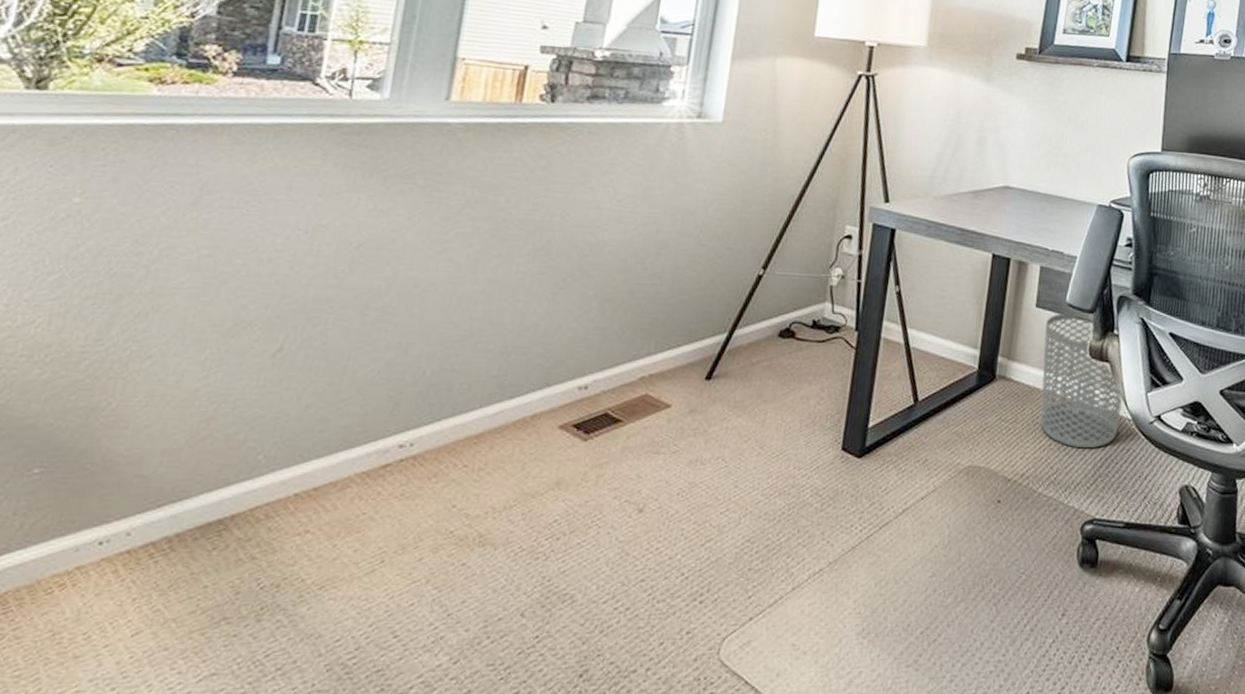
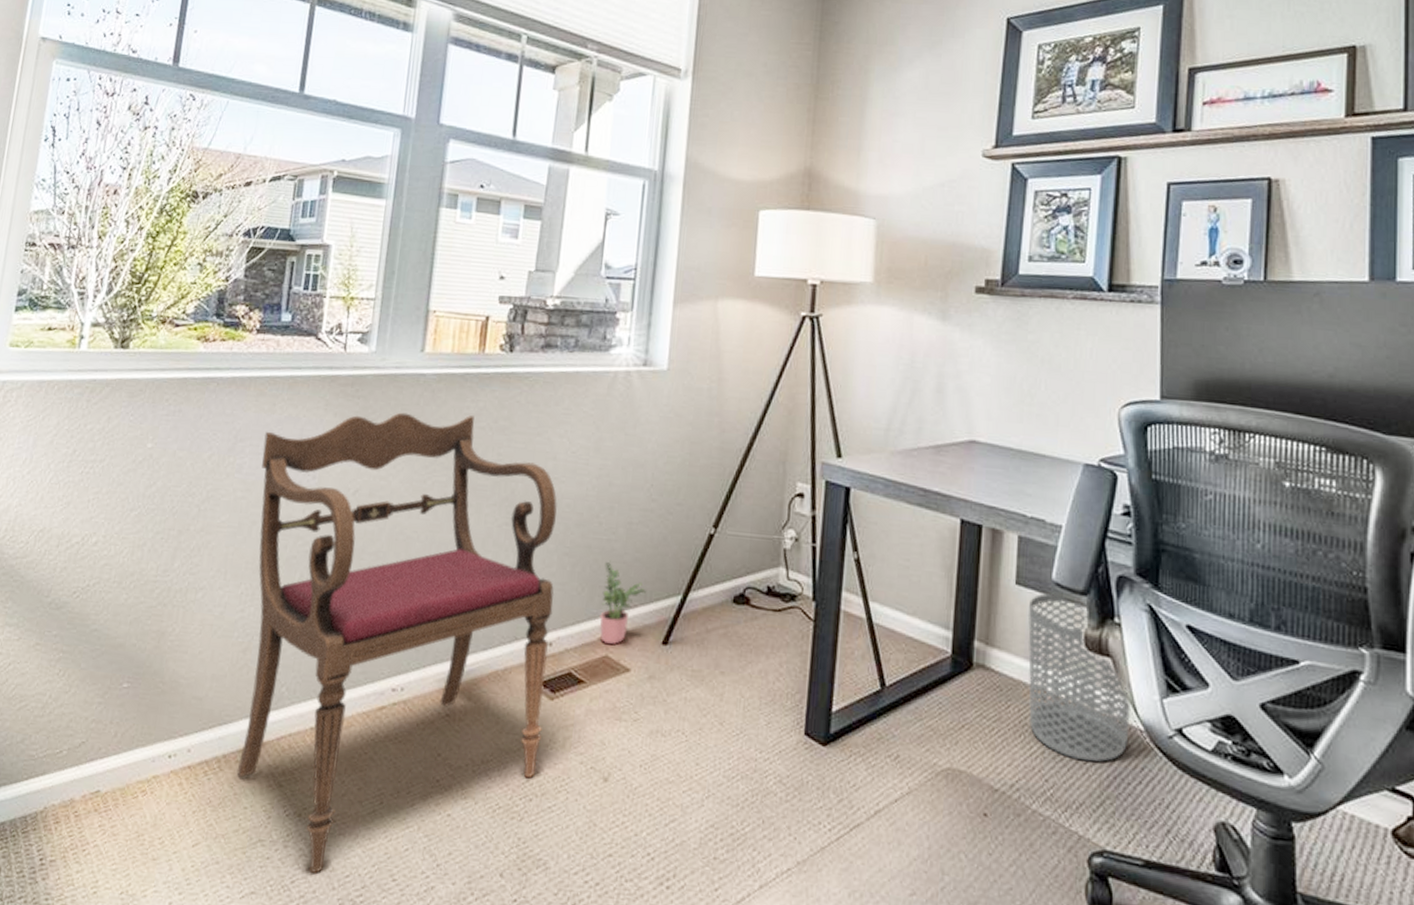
armchair: none [194,162,599,643] -> present [236,412,557,873]
potted plant: none [640,304,691,383] -> present [600,561,646,644]

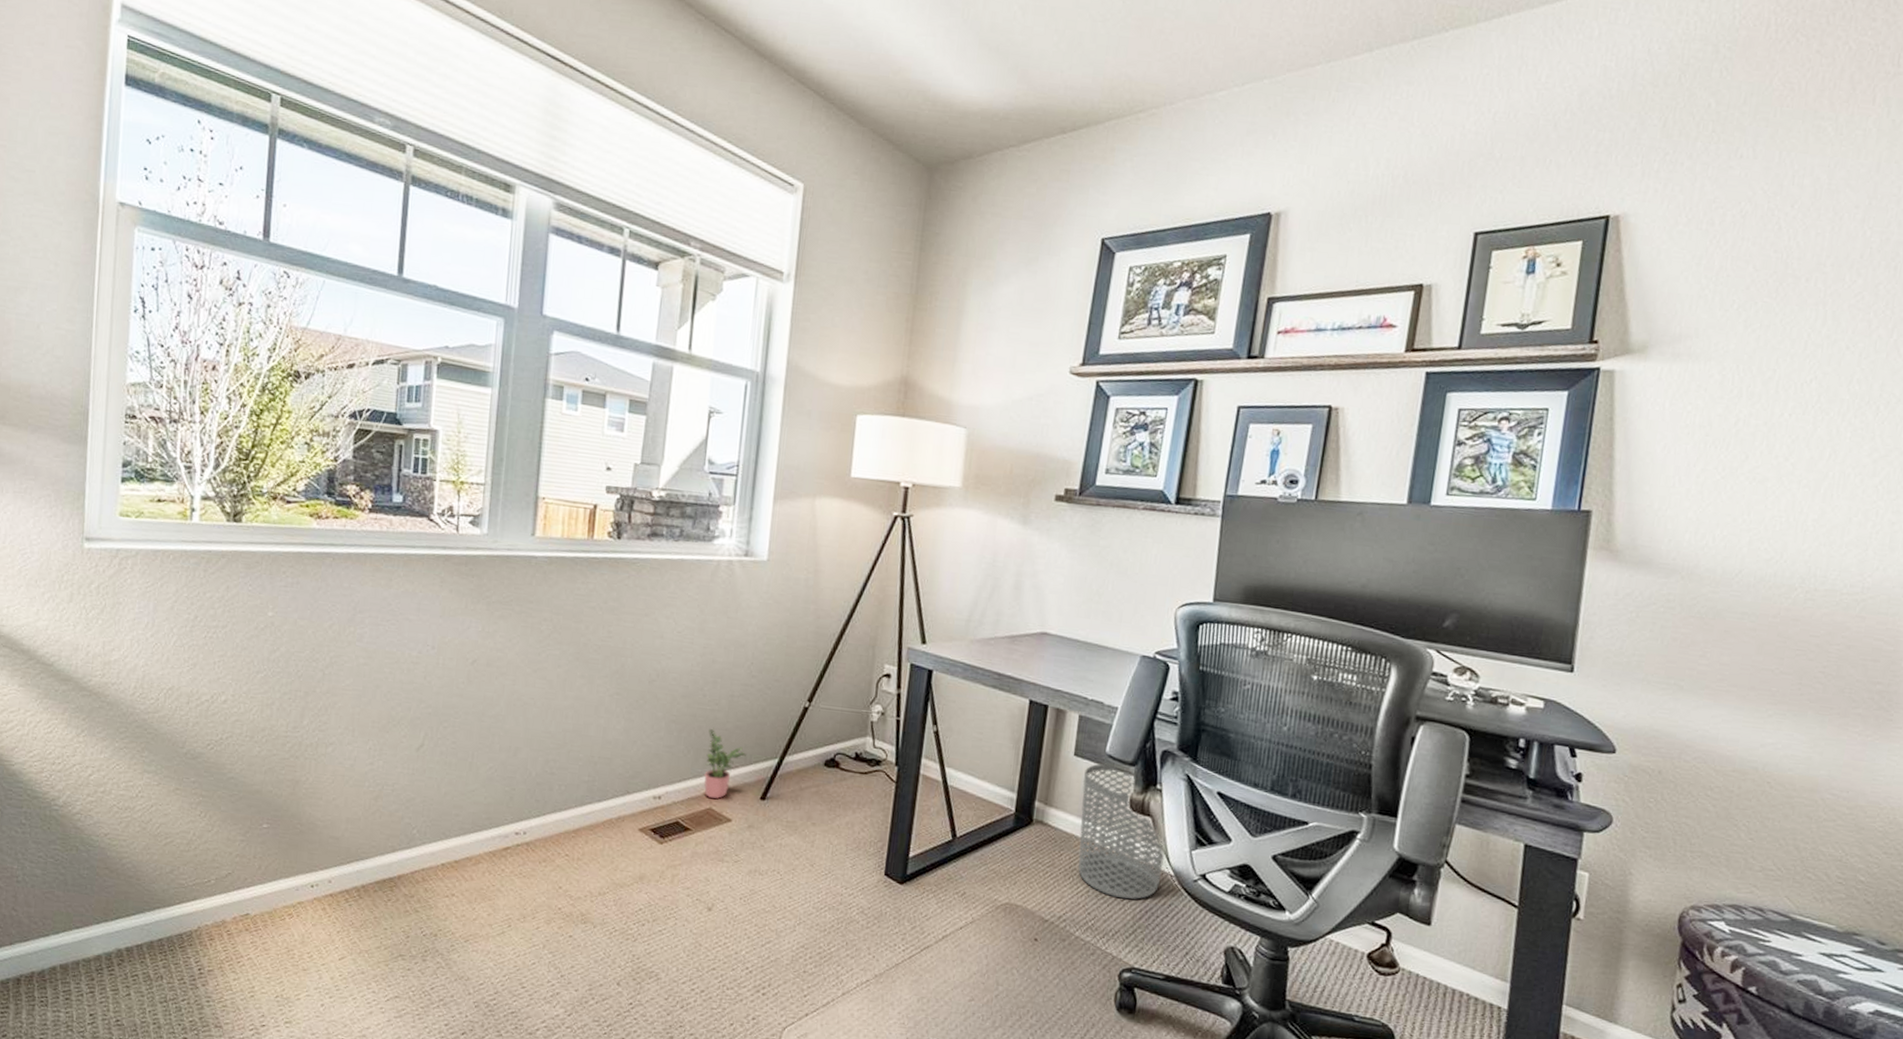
armchair: present [236,412,557,873] -> none [375,591,664,982]

